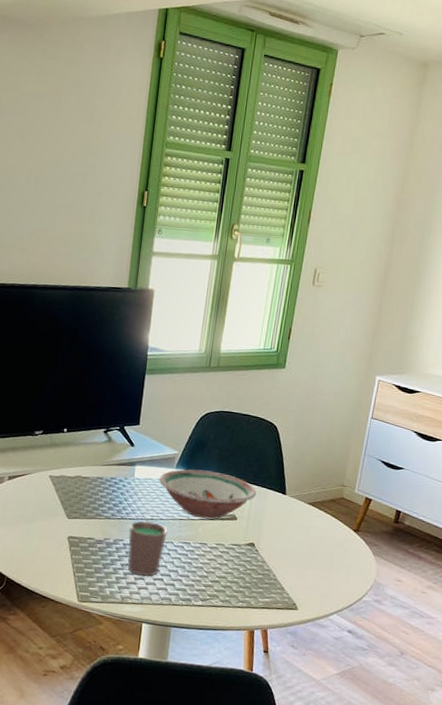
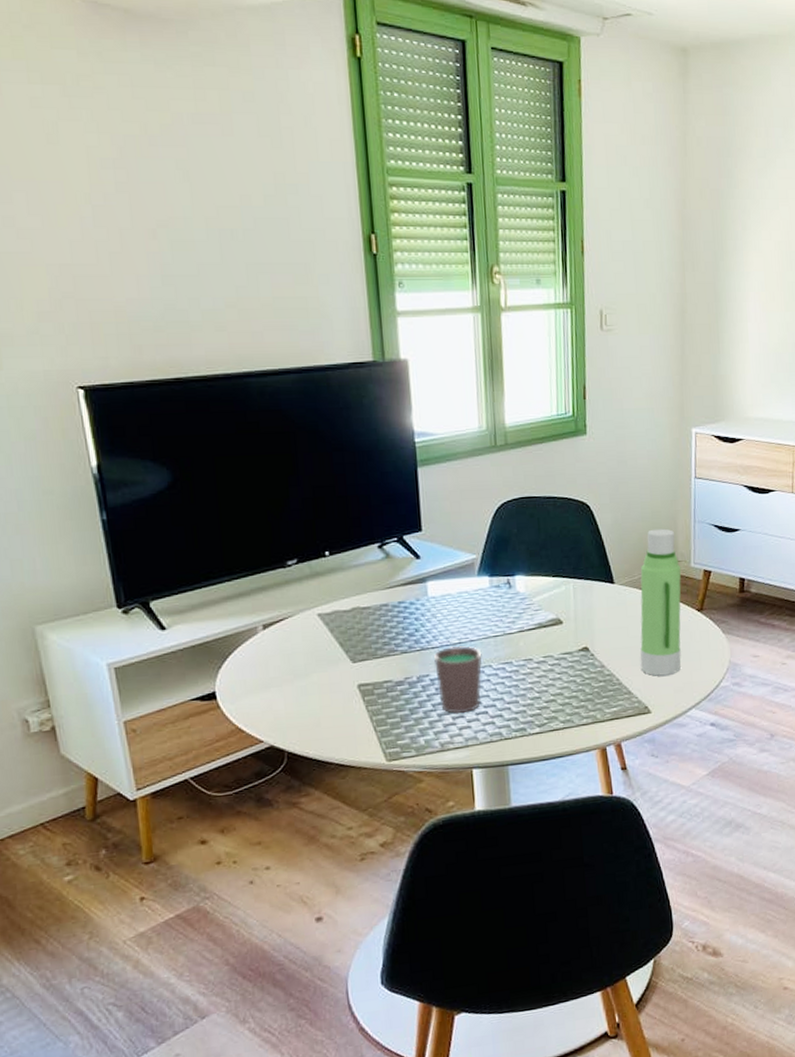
bowl: present [159,469,256,519] -> none [459,571,580,630]
water bottle: none [295,455,346,581] -> present [640,528,682,676]

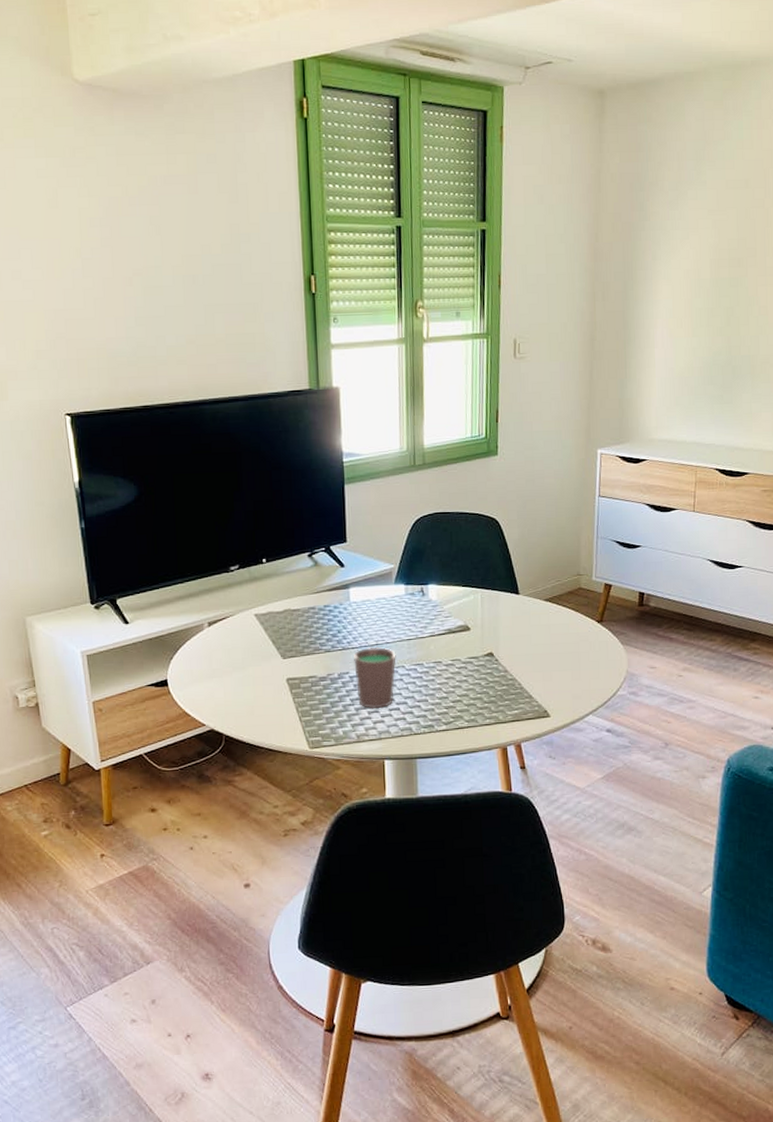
water bottle: present [640,528,682,676] -> none [541,543,583,682]

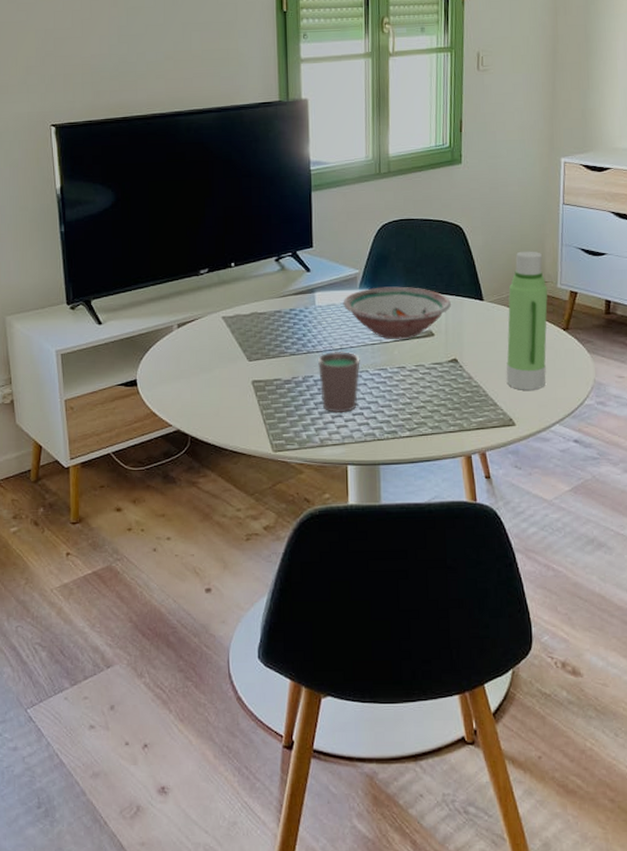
bowl: none [378,581,487,634] -> present [343,286,451,339]
water bottle: none [541,543,583,682] -> present [506,251,548,390]

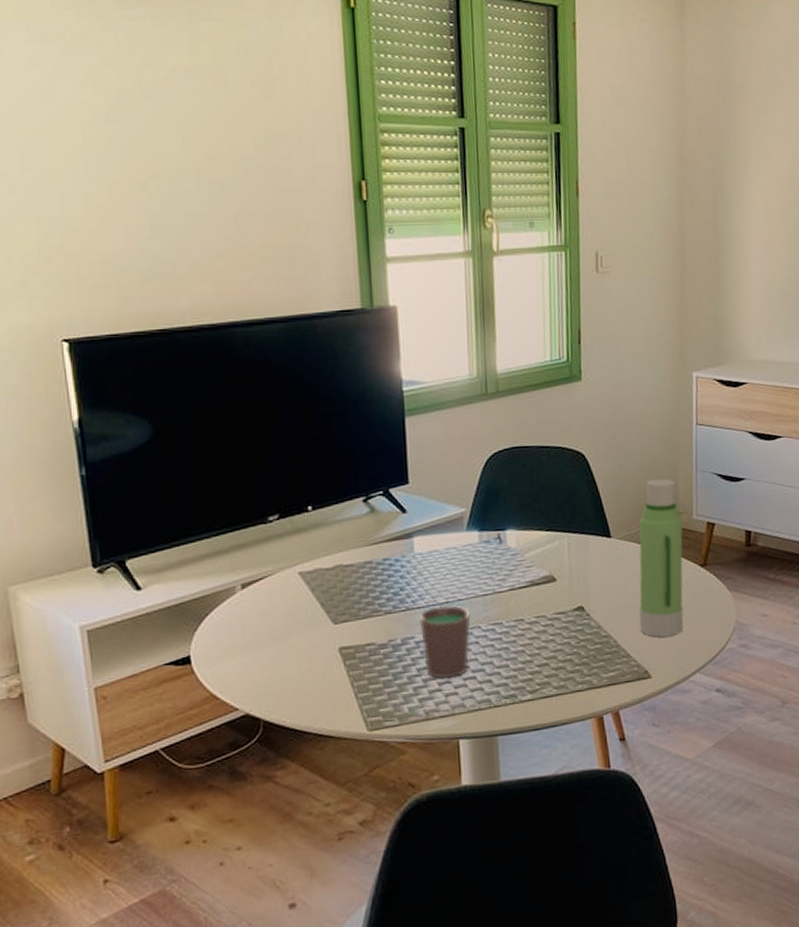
bowl: present [343,286,451,339] -> none [447,525,574,588]

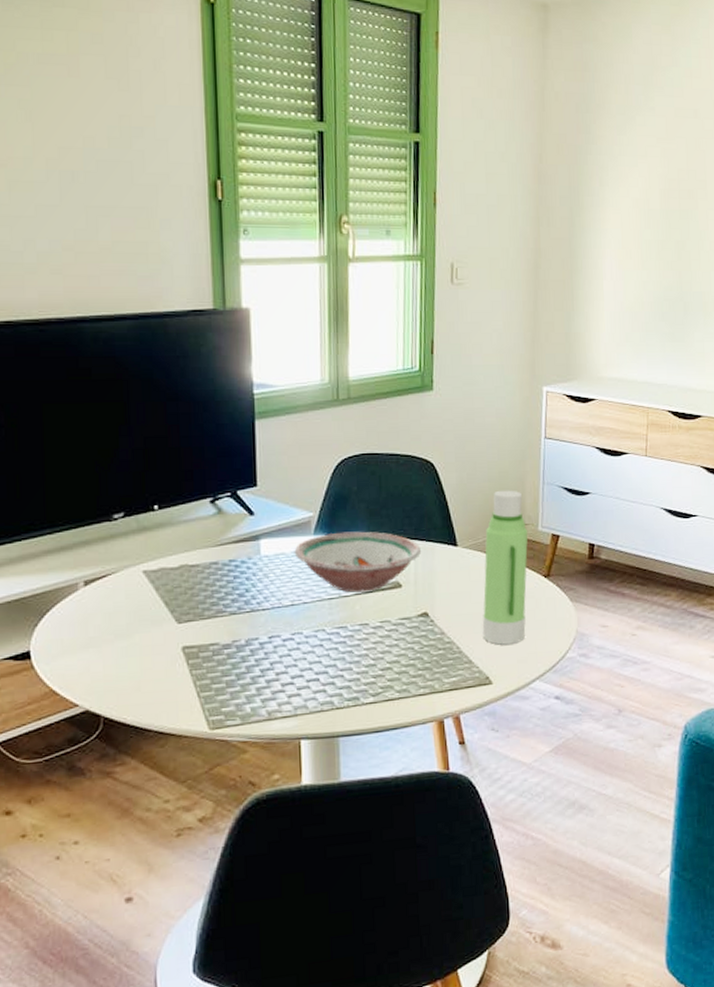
cup: present [420,605,470,680] -> none [264,608,315,681]
bowl: none [447,525,574,588] -> present [294,531,421,593]

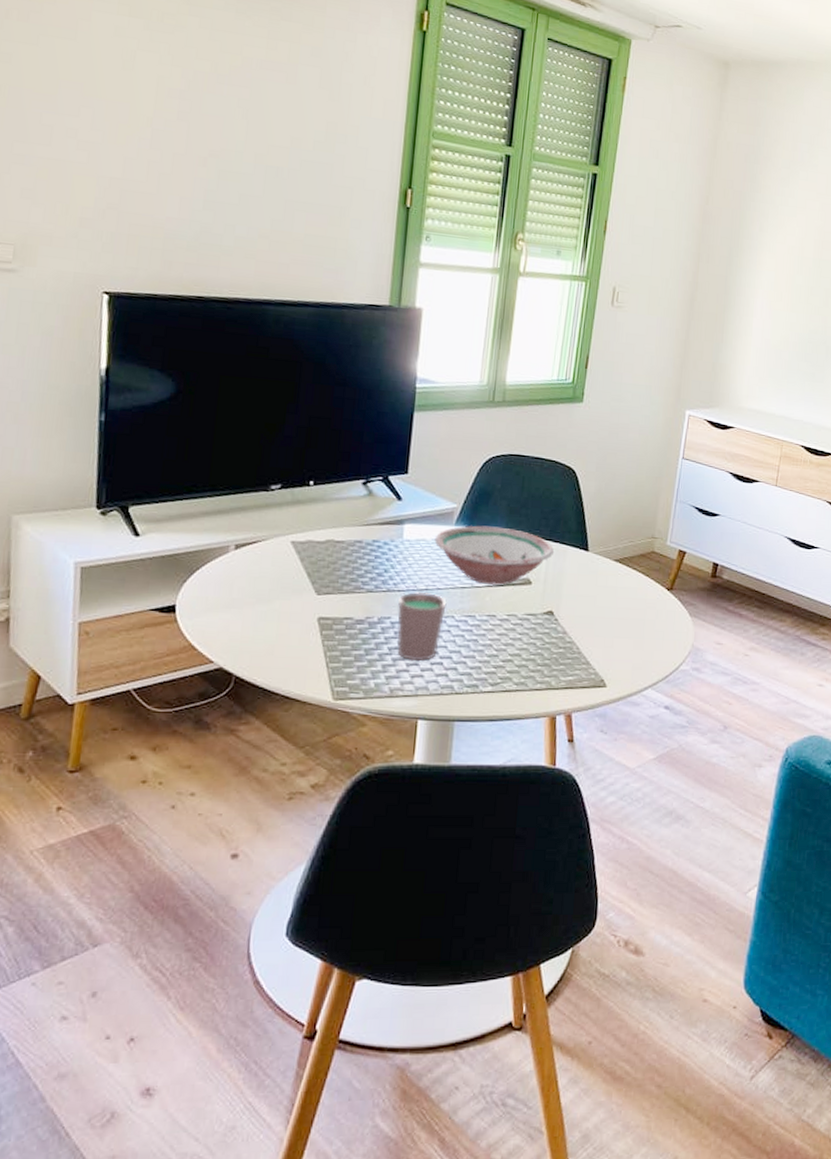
cup: none [264,608,315,681] -> present [397,591,447,661]
water bottle: present [482,490,528,645] -> none [602,503,657,651]

